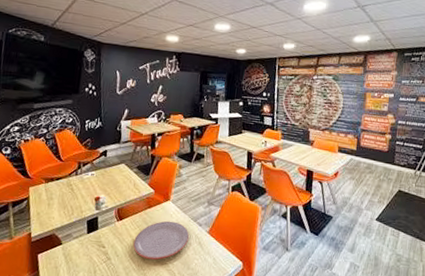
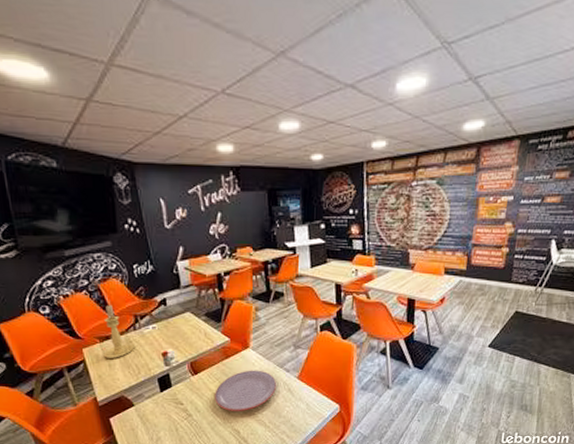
candle holder: none [45,151,73,199] -> present [103,305,134,358]

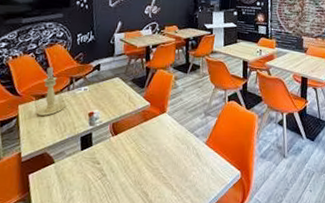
plate: present [215,370,277,411] -> none [129,133,187,174]

